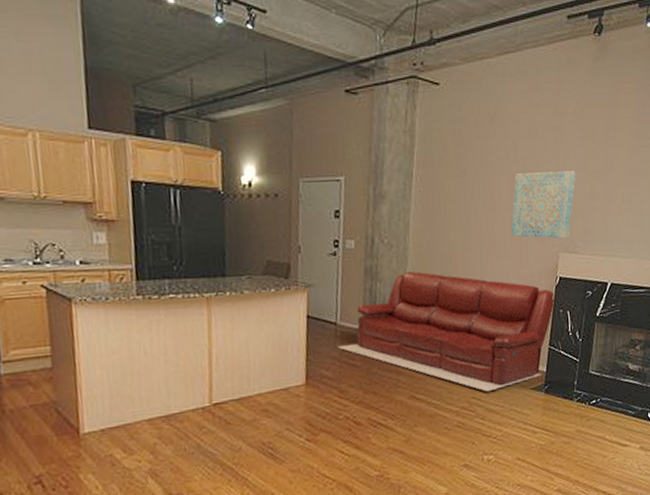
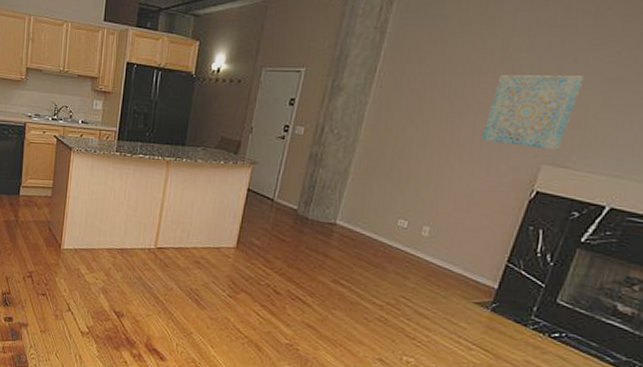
sofa: present [337,271,554,392] -> none [270,163,525,295]

